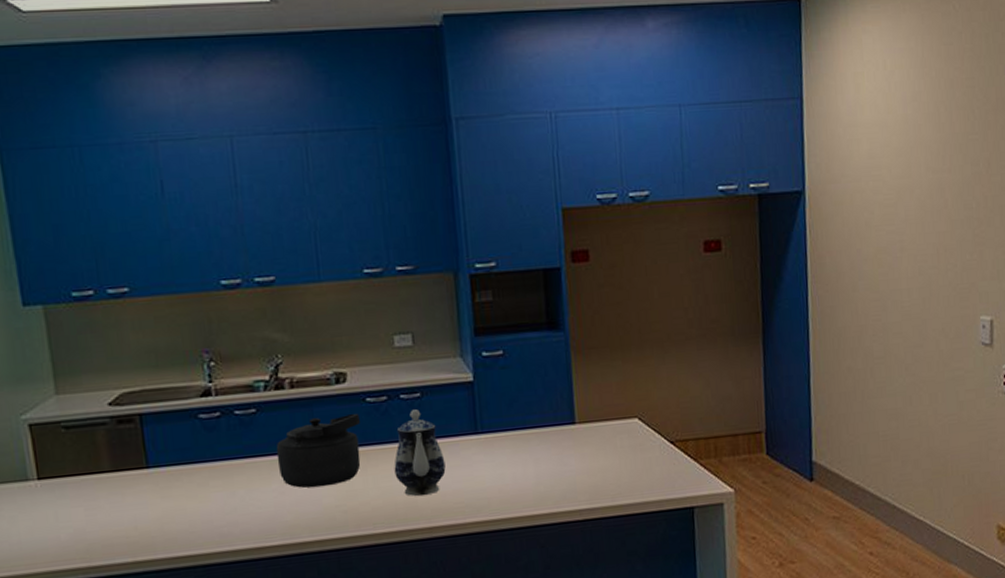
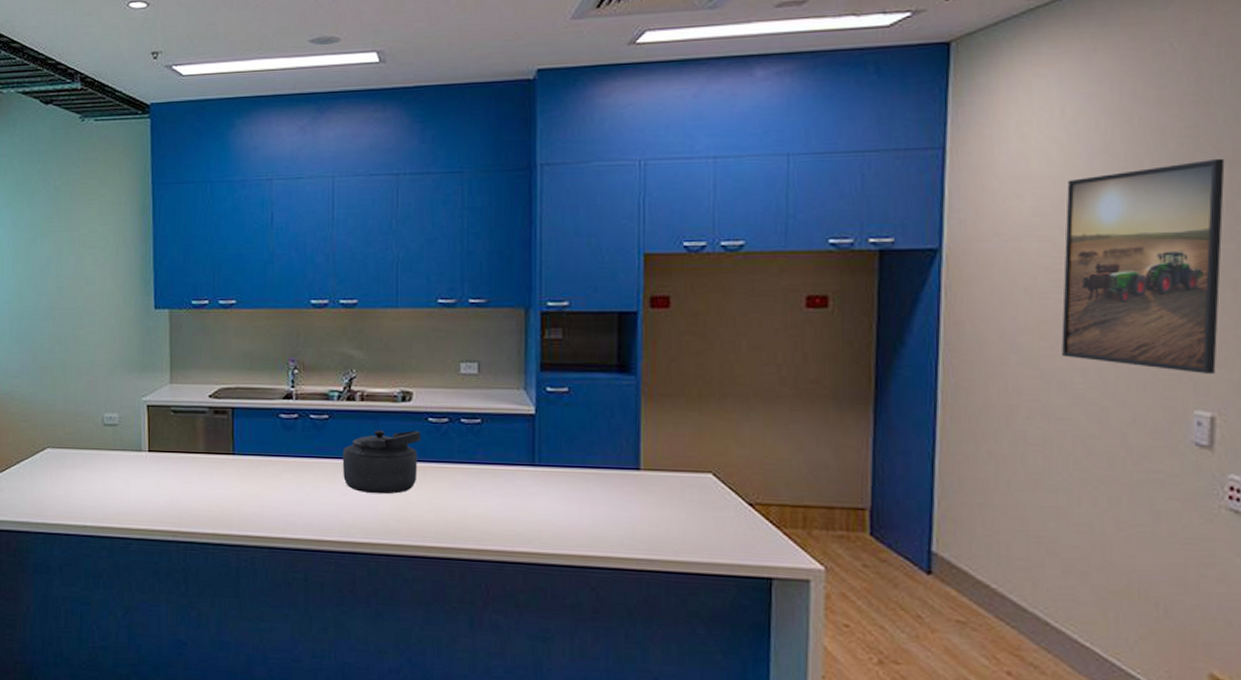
teapot: present [394,409,446,496] -> none [448,434,499,518]
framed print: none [890,105,993,286] -> present [1061,158,1225,374]

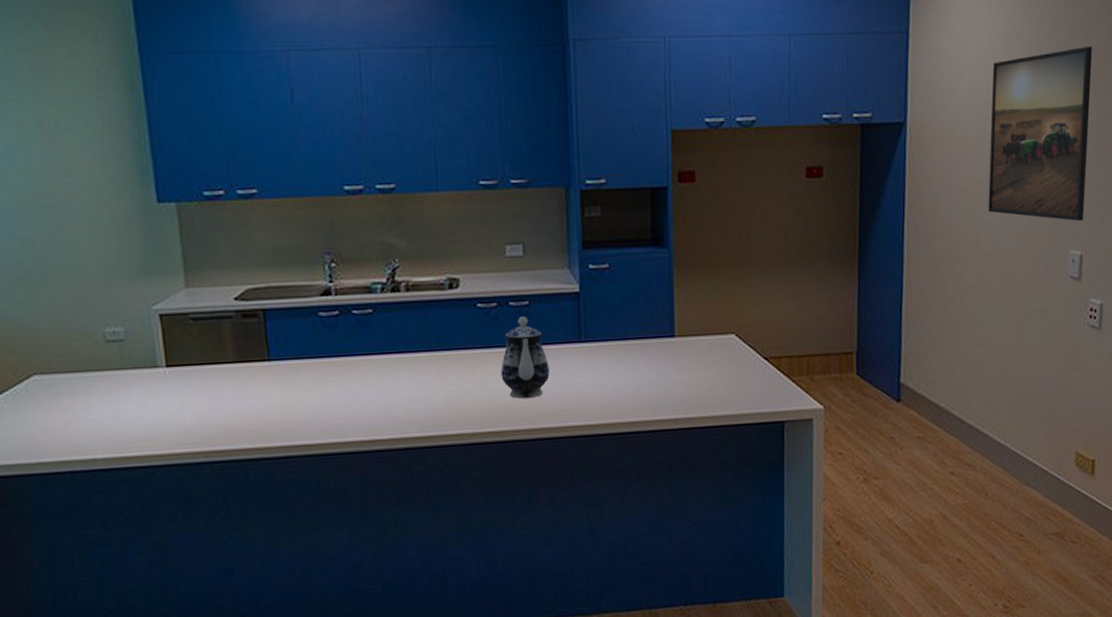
kettle: present [342,430,420,495] -> none [390,317,470,387]
teapot: none [448,434,499,518] -> present [501,317,550,399]

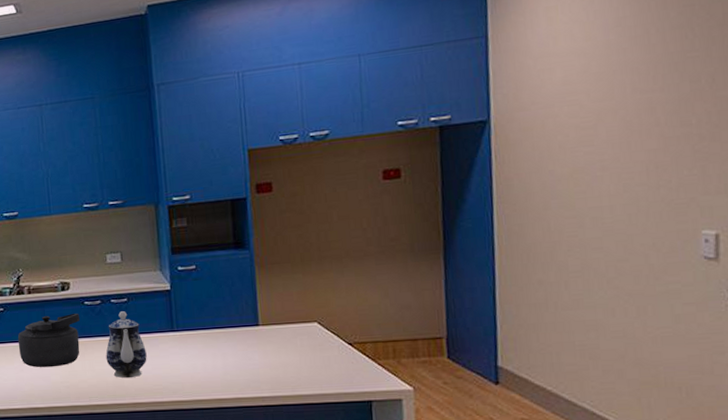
kettle: none [390,317,470,387] -> present [17,313,80,368]
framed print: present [988,46,1093,221] -> none [588,21,718,200]

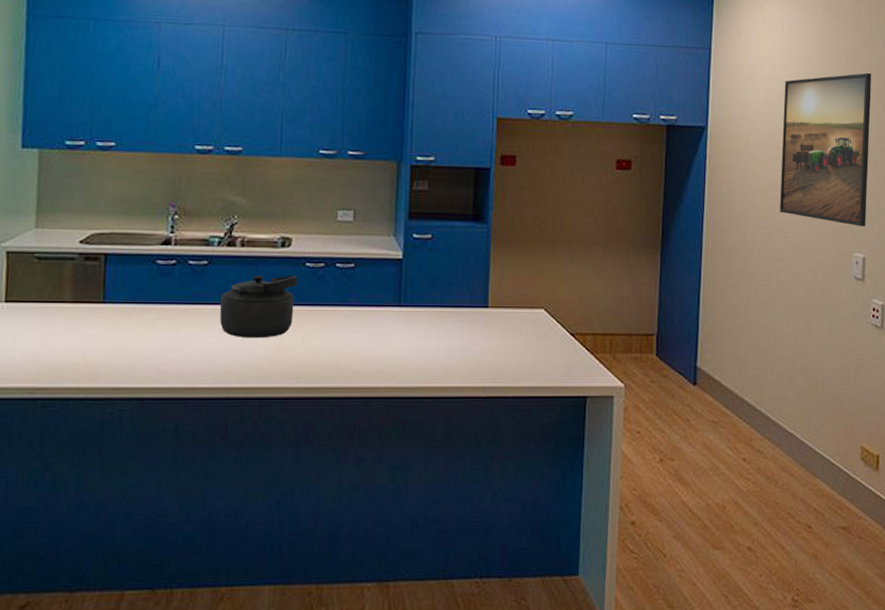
teapot: present [105,311,147,378] -> none [322,278,368,358]
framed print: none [588,21,718,200] -> present [780,72,872,226]

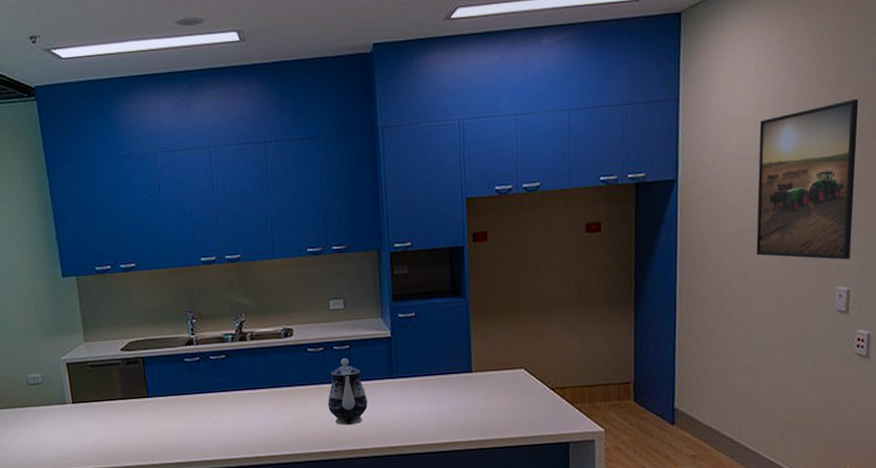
kettle: present [219,275,298,339] -> none [239,360,303,416]
teapot: none [322,278,368,358] -> present [328,358,368,425]

